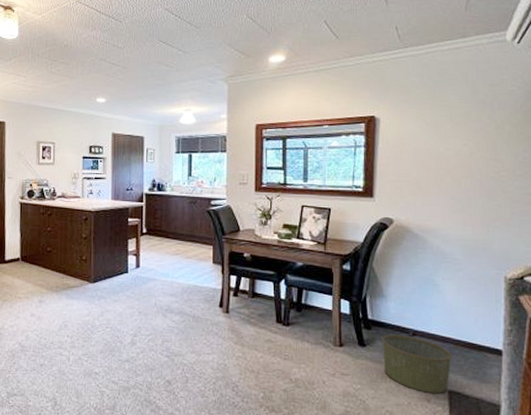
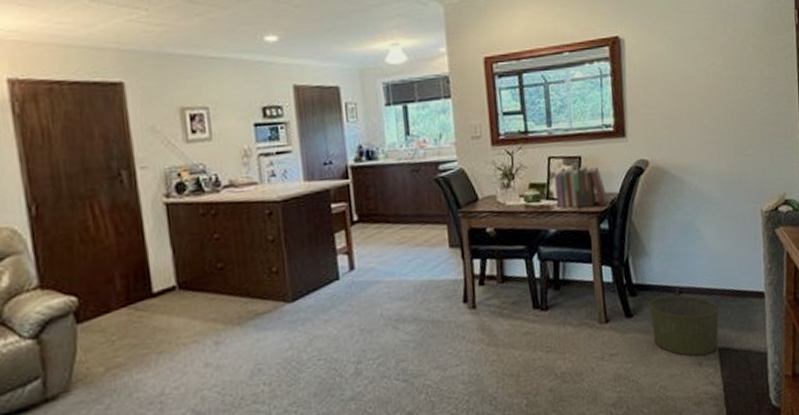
books: none [305,216,352,251] -> present [553,165,608,209]

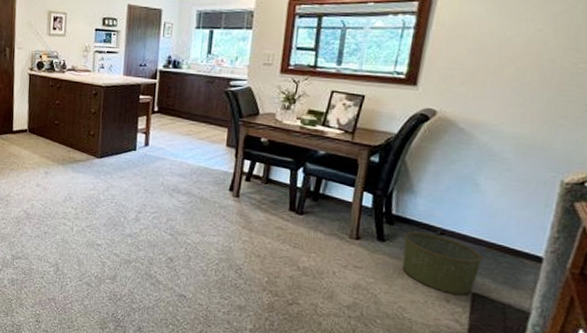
books: present [553,165,608,209] -> none [331,103,384,142]

